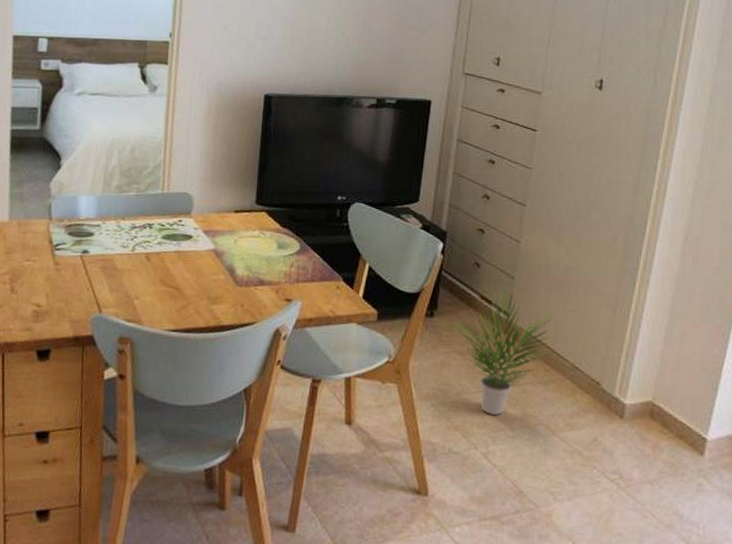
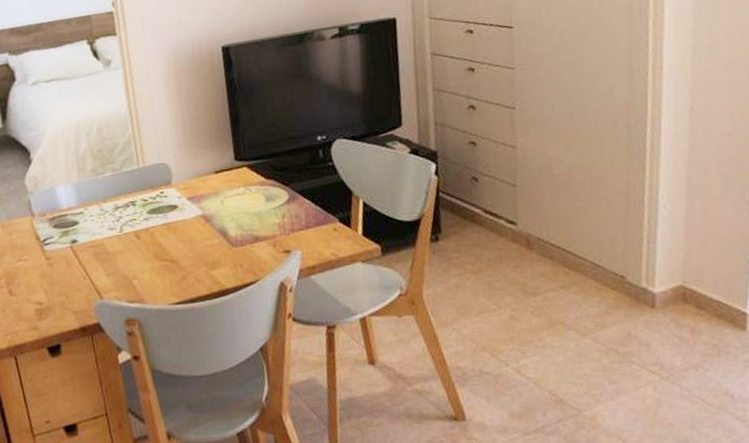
potted plant: present [452,289,554,416] -> none [459,199,568,330]

